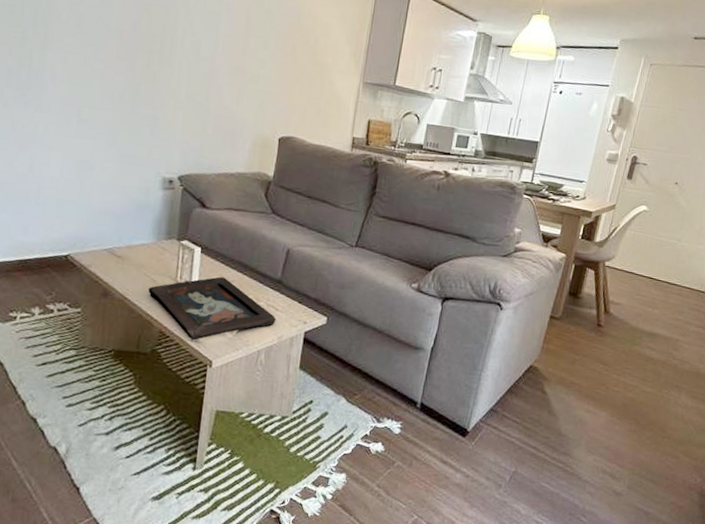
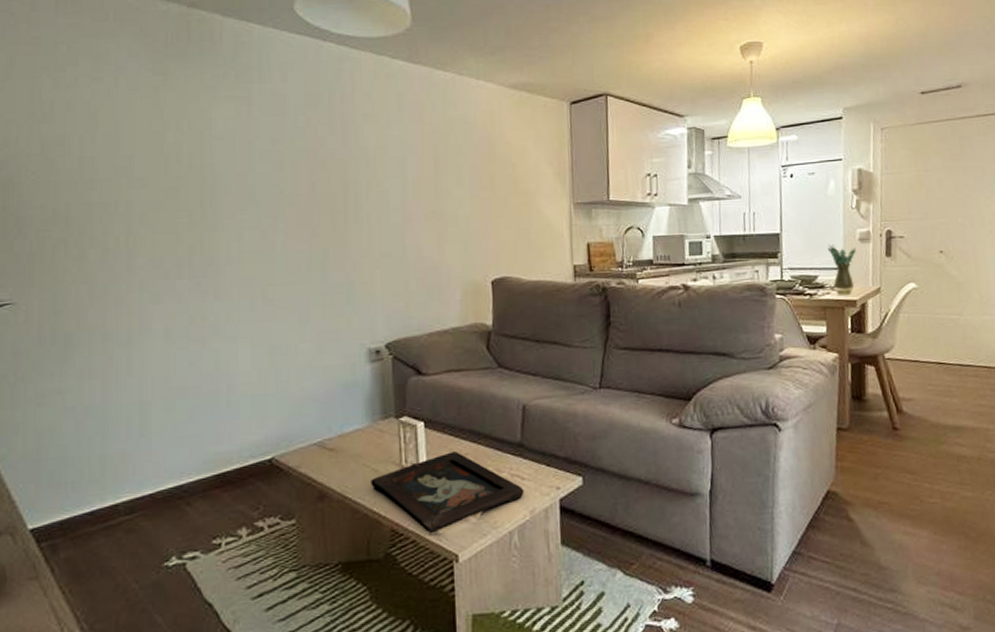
vase: none [575,158,602,206] -> present [827,243,856,296]

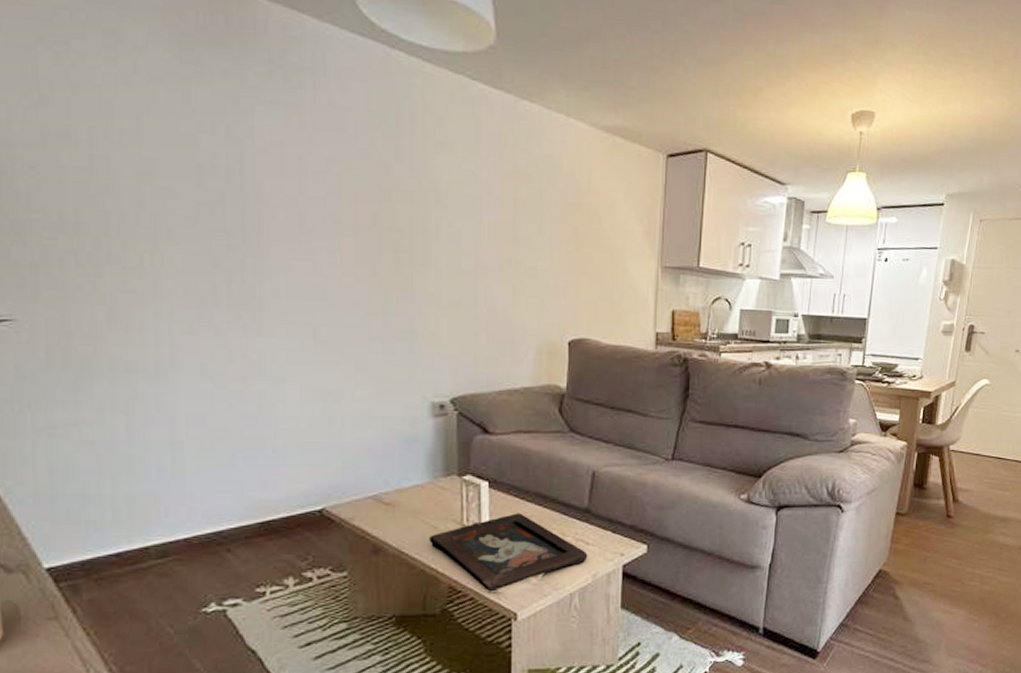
vase: present [827,243,856,296] -> none [911,333,938,386]

